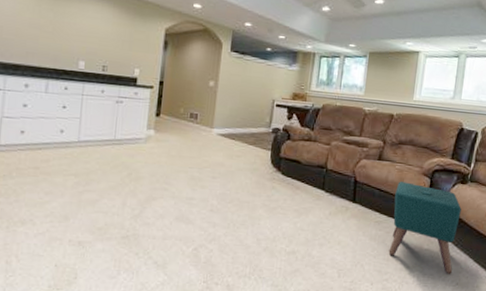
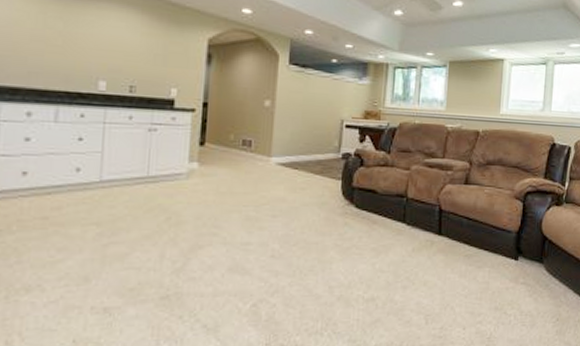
ottoman: present [388,181,461,274] -> none [481,207,558,310]

